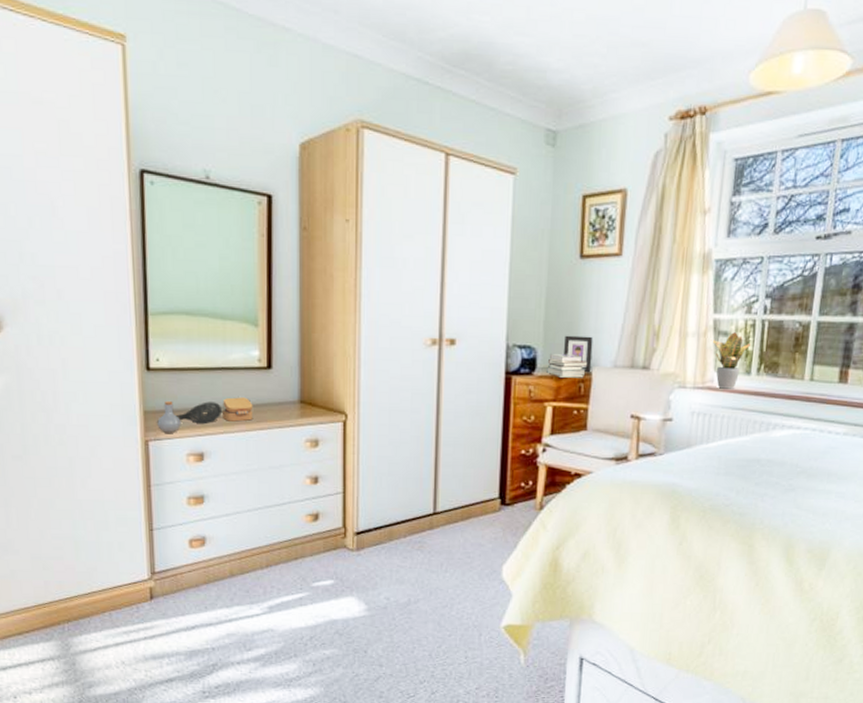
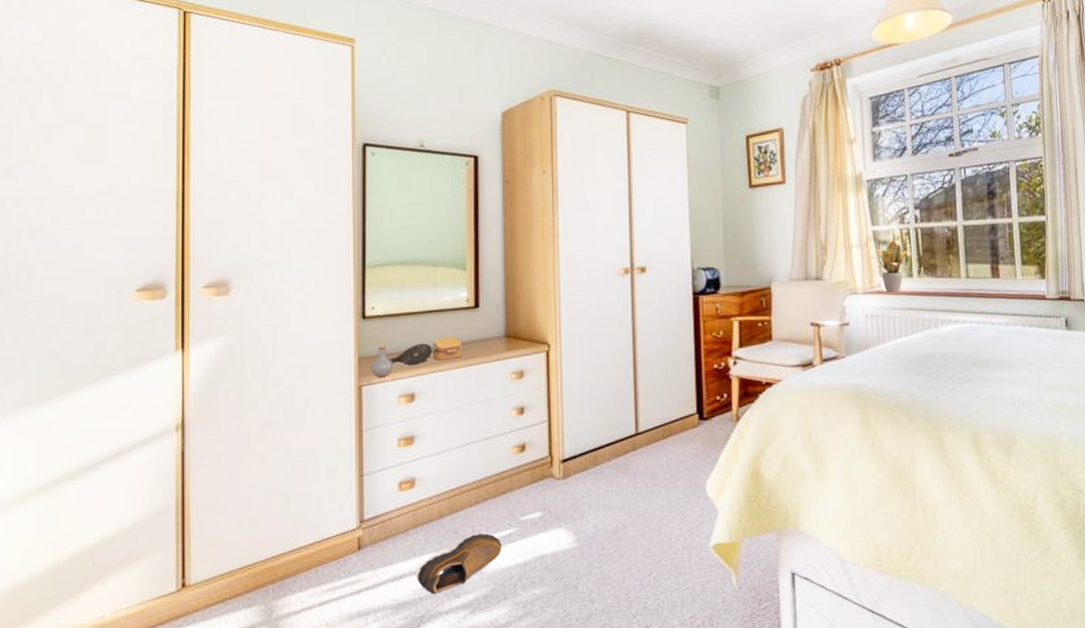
shoe: none [208,594,293,645] -> present [416,532,502,594]
books: present [547,353,588,378] -> none [730,271,766,294]
picture frame: present [564,335,592,373] -> none [743,254,769,288]

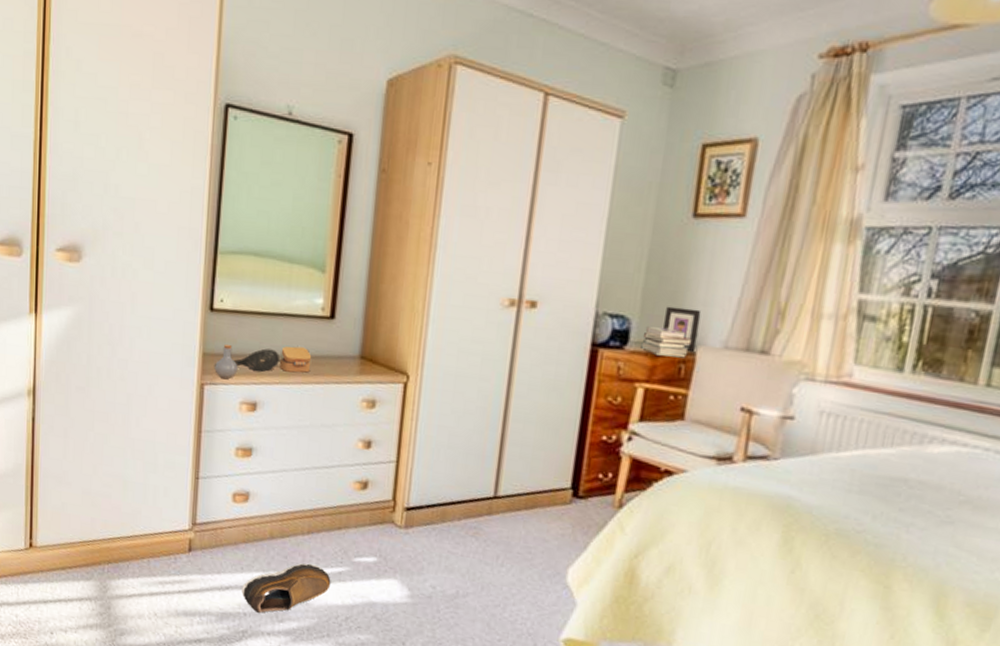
books: none [730,271,766,294] -> present [641,326,692,358]
picture frame: none [743,254,769,288] -> present [664,306,700,353]
potted plant: present [873,241,908,292] -> none [852,318,906,388]

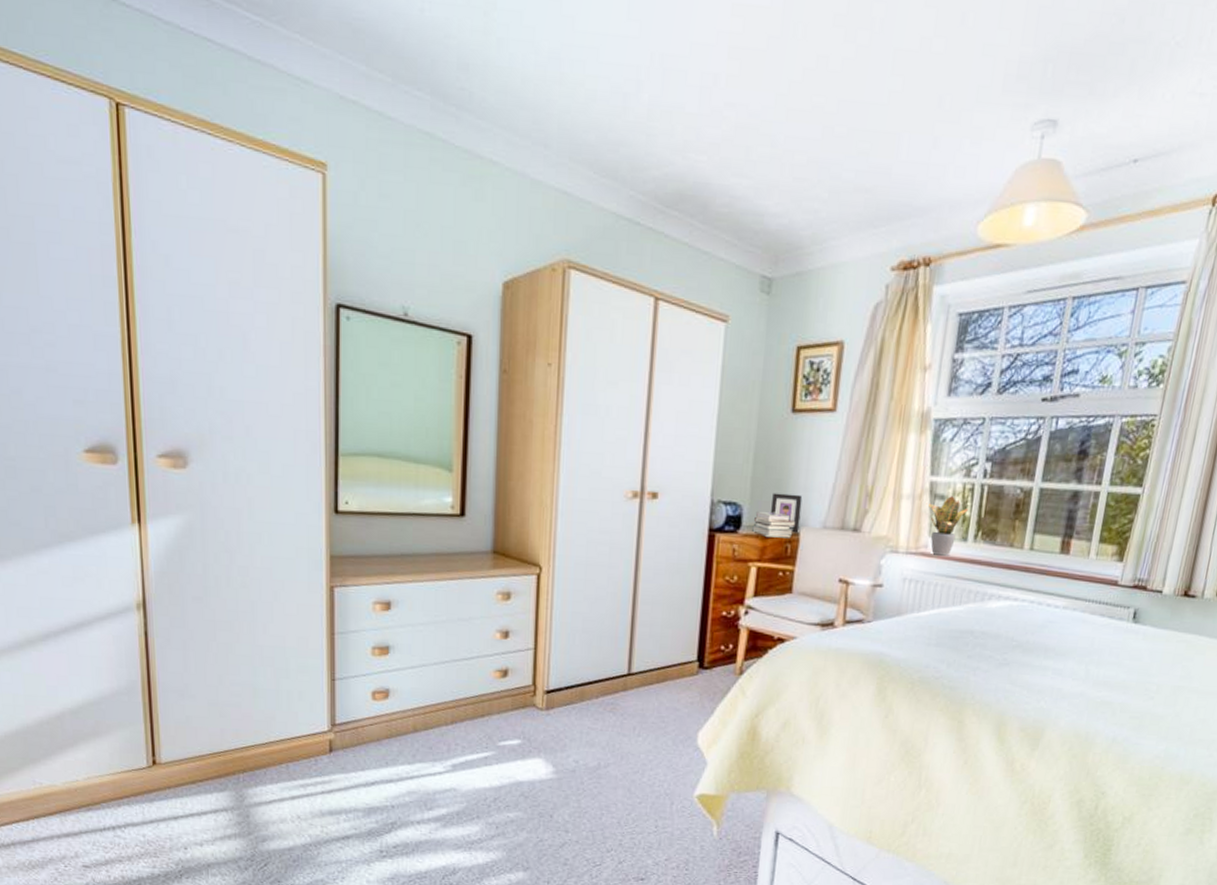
perfume bottle: present [214,344,238,380] -> none [344,545,369,581]
hairbrush: present [215,348,279,372] -> none [344,548,411,571]
shoe: present [241,563,331,613] -> none [388,751,477,804]
jewelry box: present [280,346,312,373] -> none [412,544,444,571]
potted plant: none [852,318,906,388] -> present [926,496,968,556]

